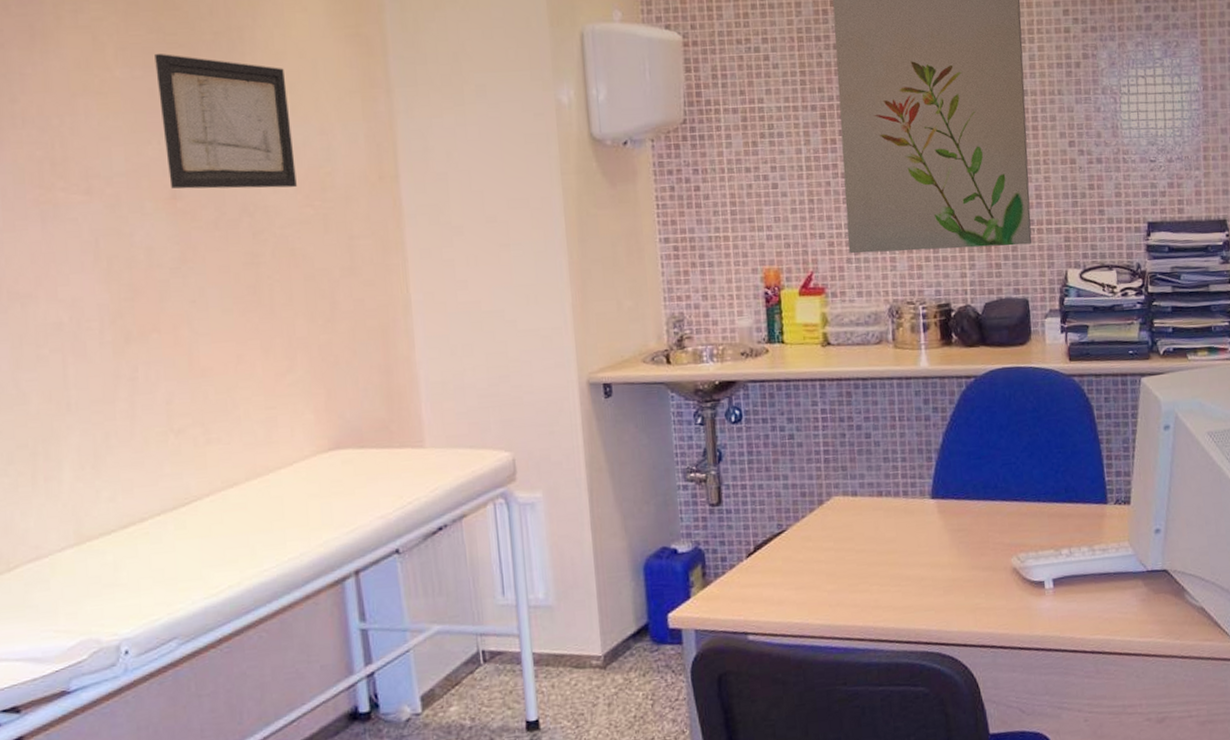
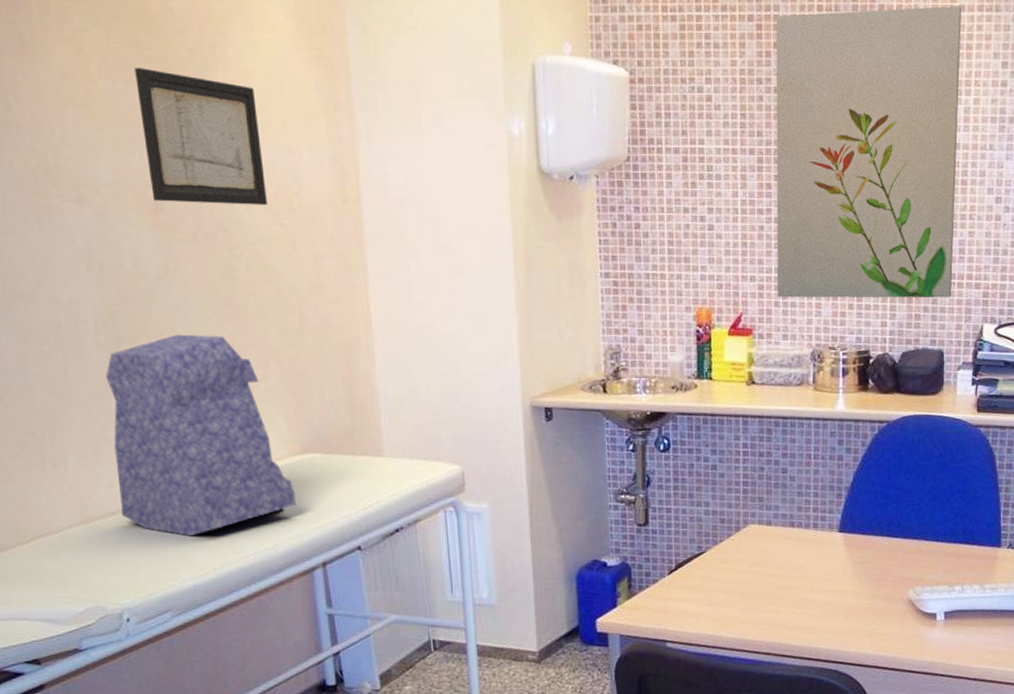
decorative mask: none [111,327,325,551] -> present [106,334,296,537]

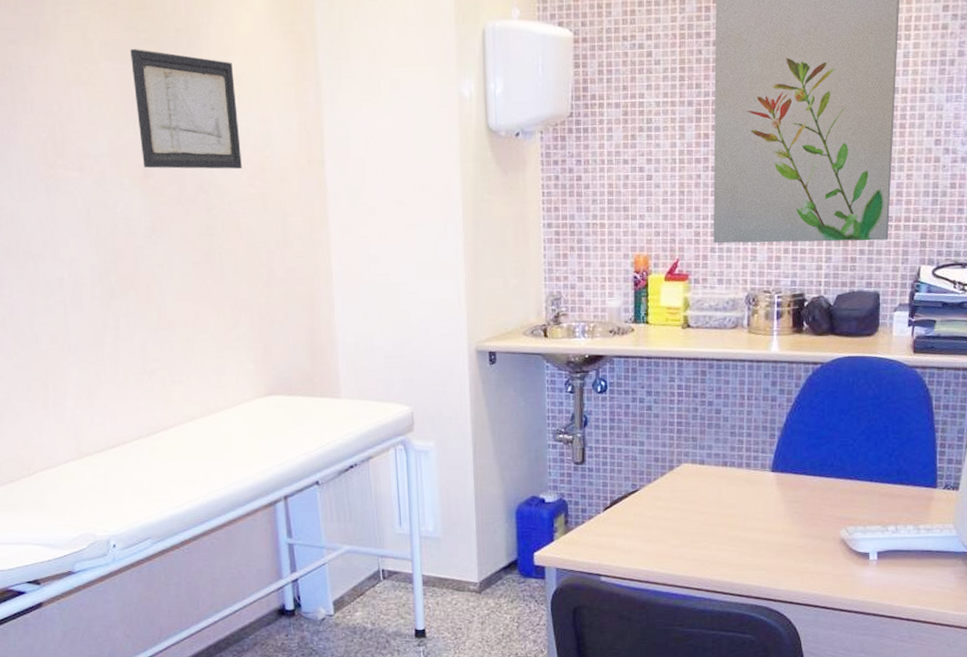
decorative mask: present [106,334,296,537] -> none [100,287,262,471]

